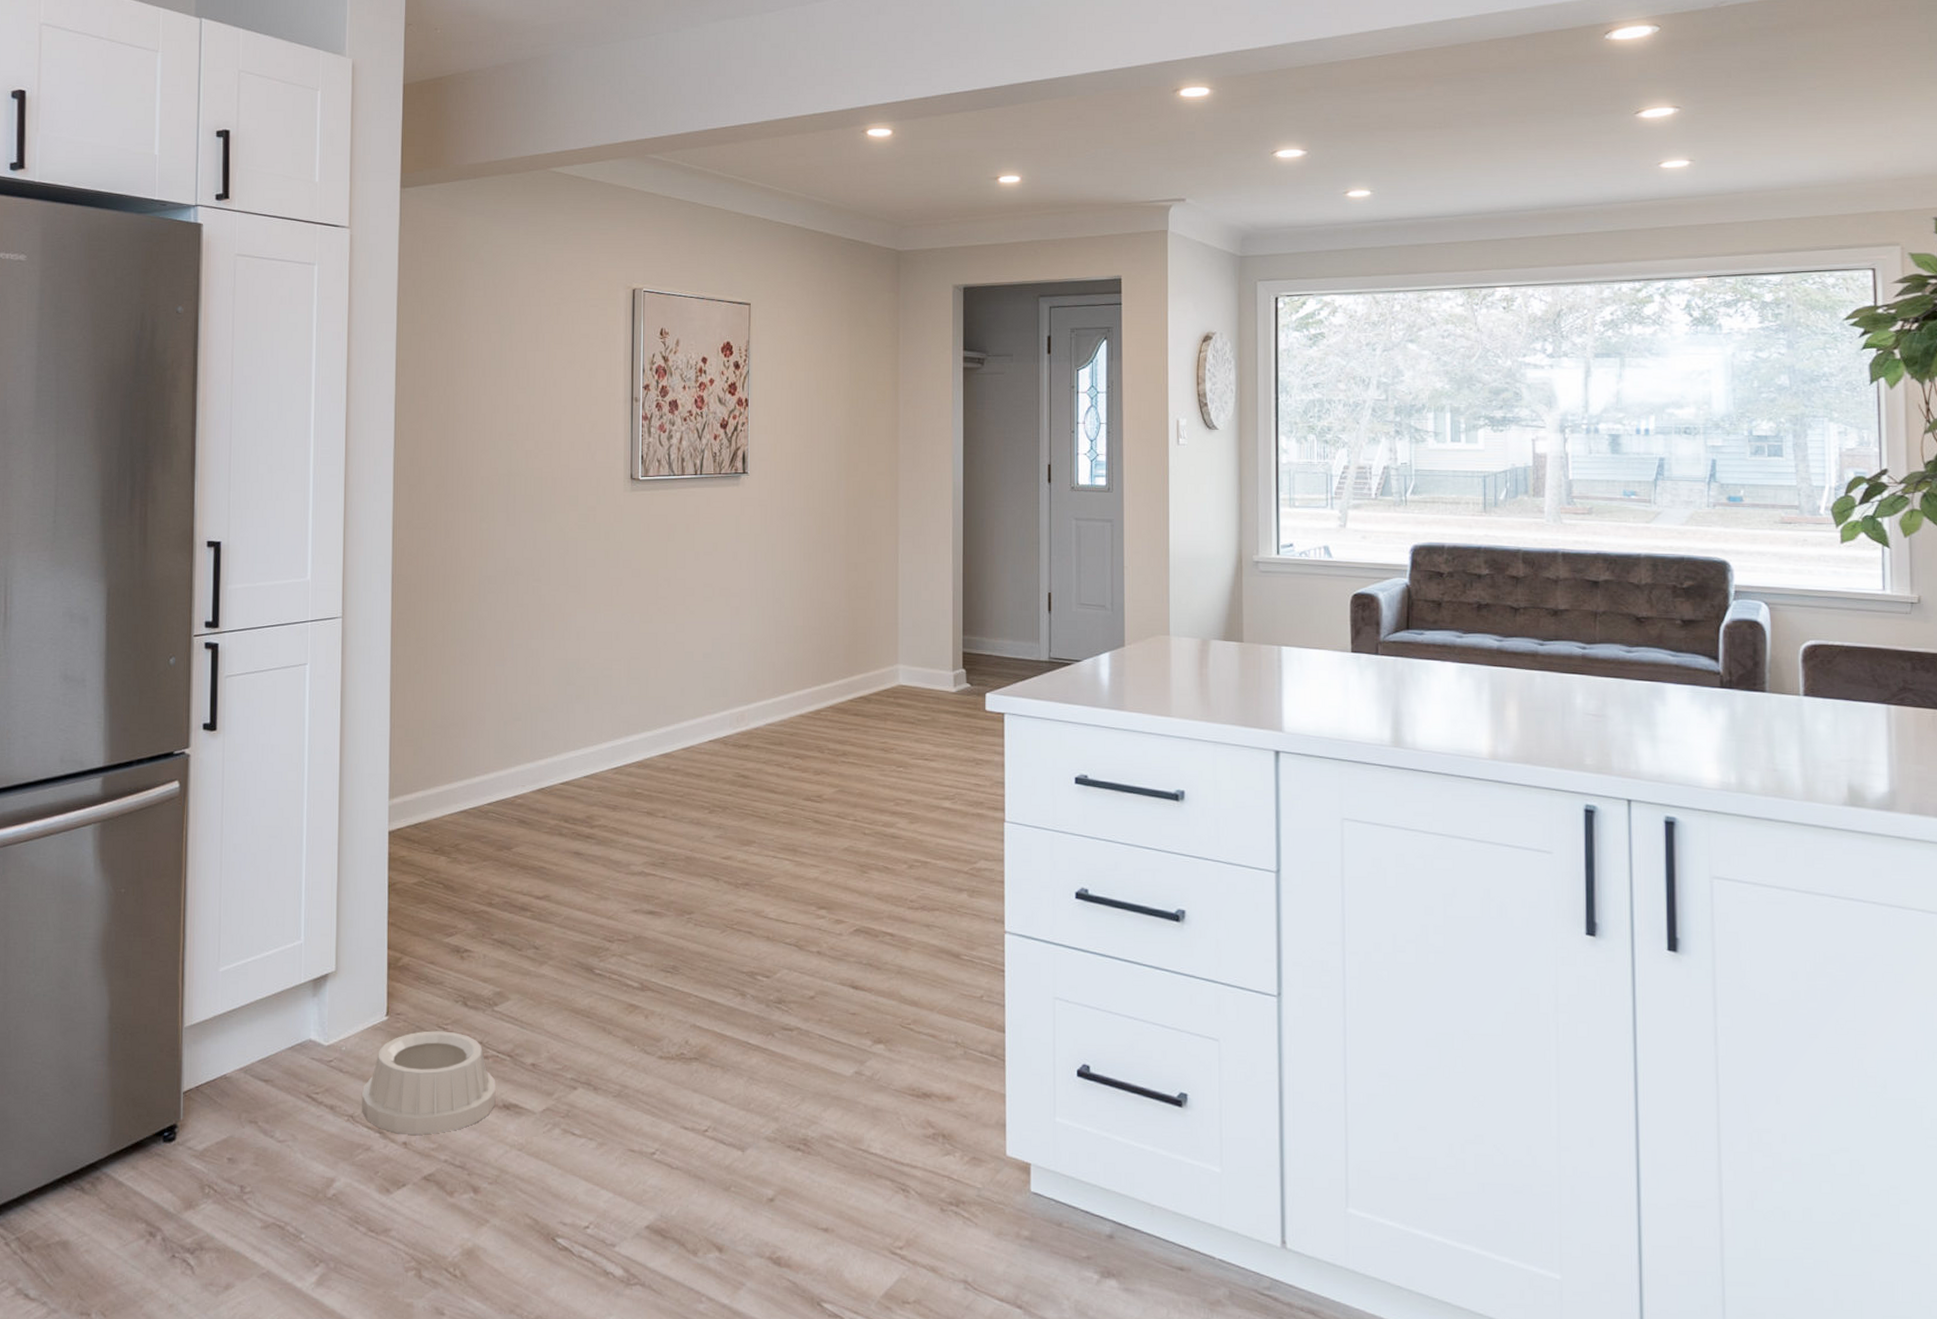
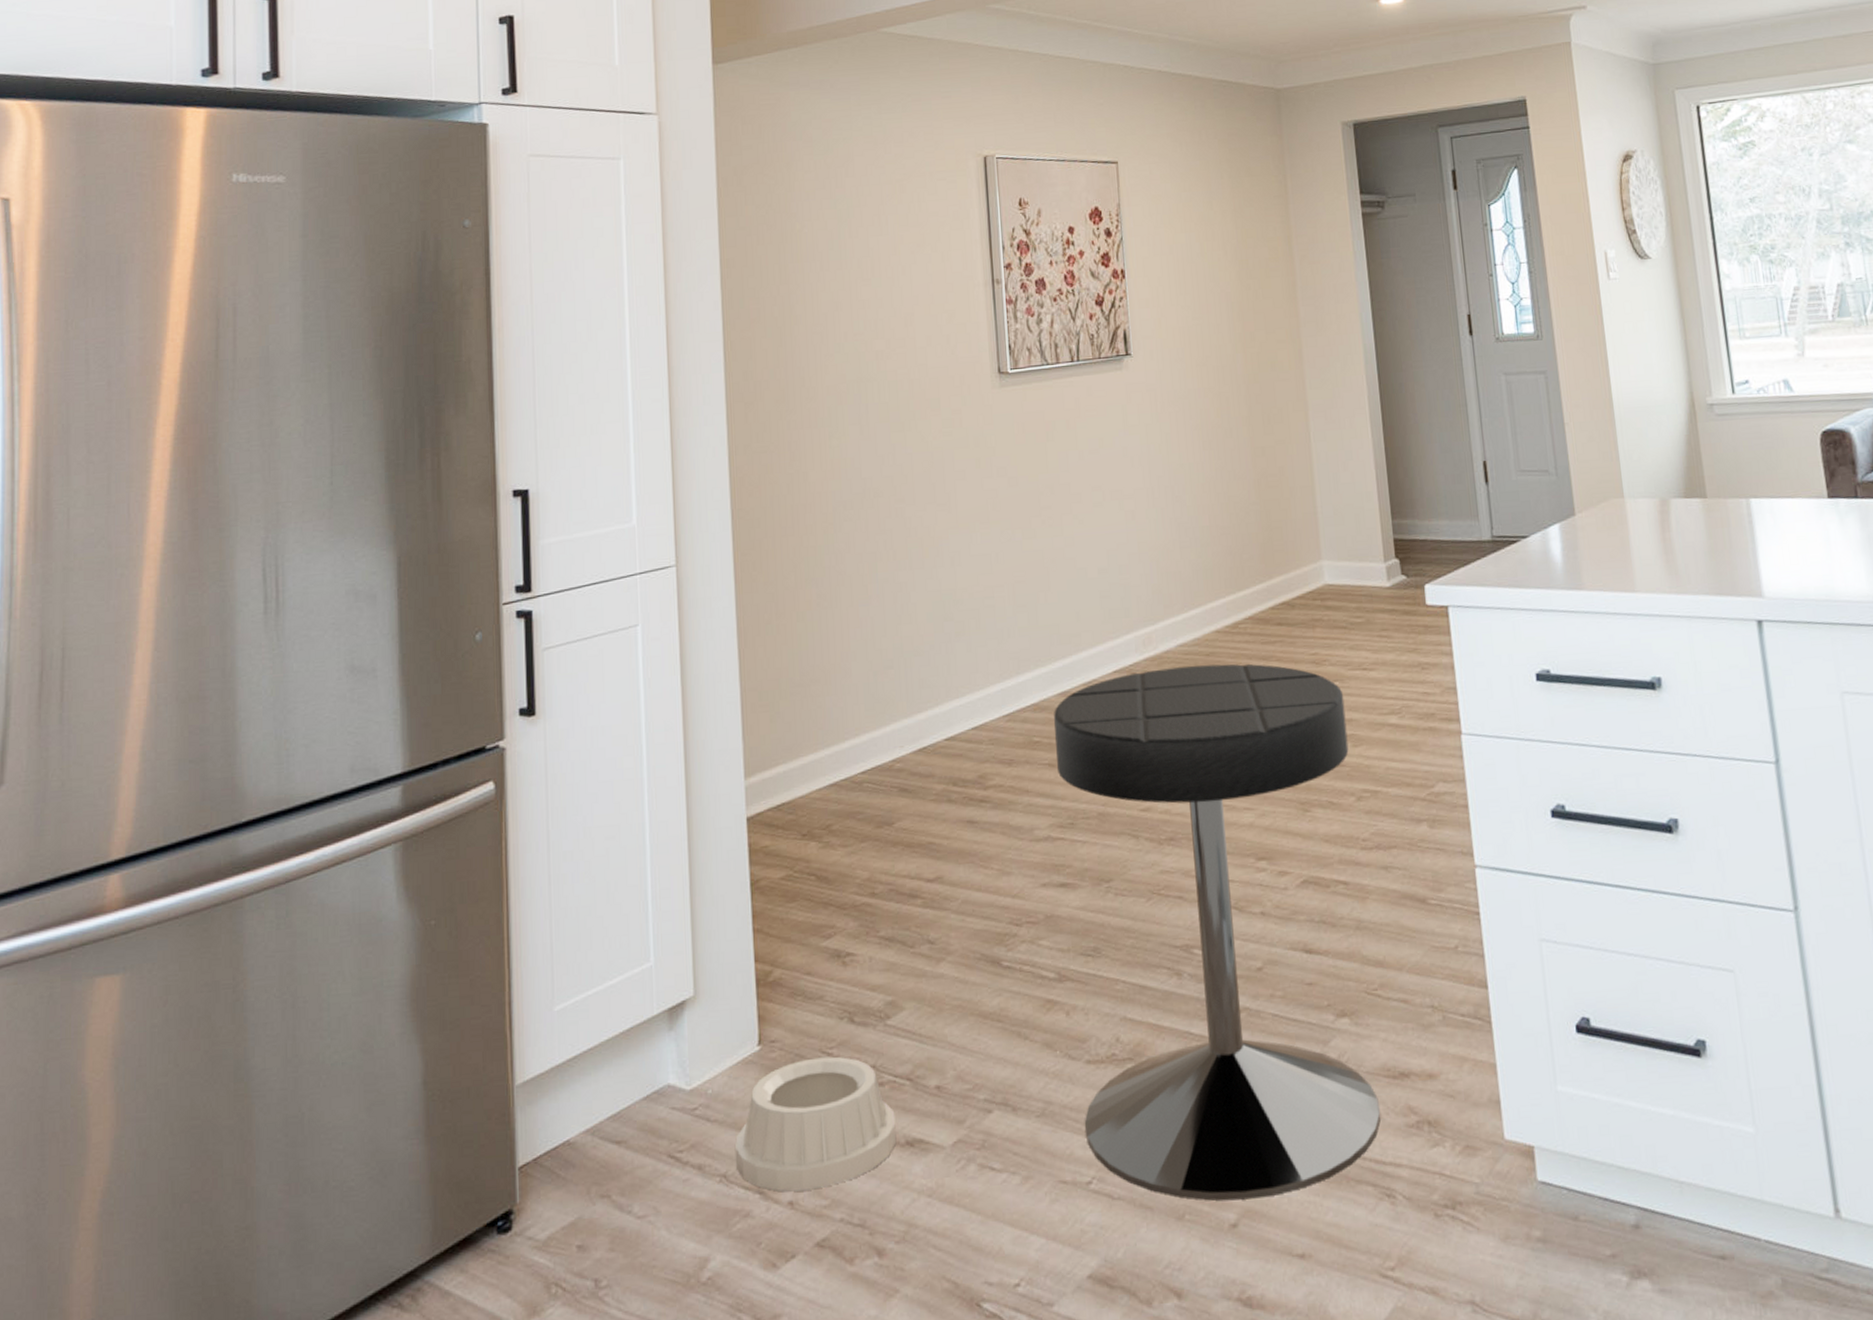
bar stool: none [653,742,906,1181] -> present [1053,664,1381,1201]

